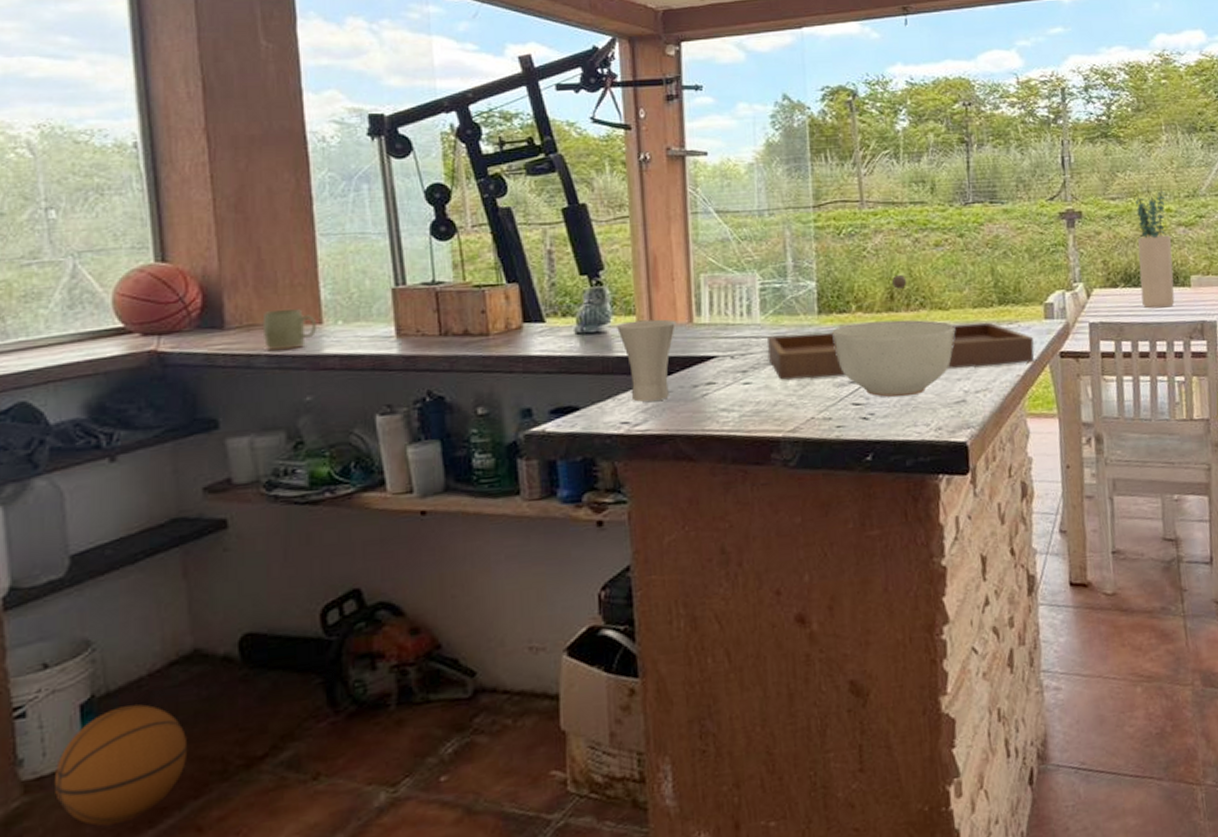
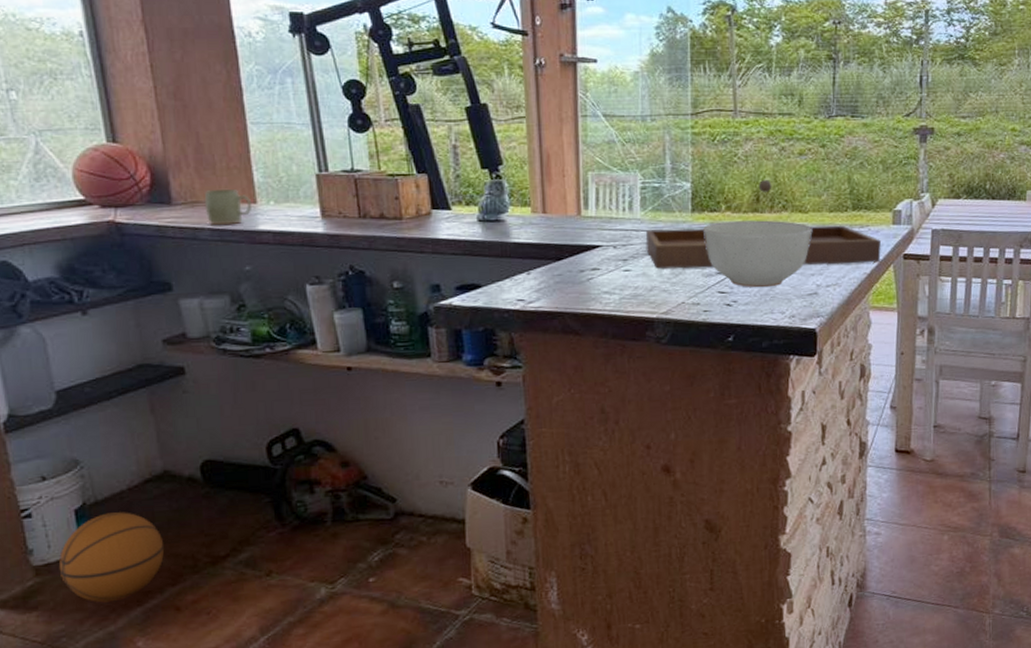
cup: present [617,319,677,402] -> none [514,211,567,283]
vase: present [1135,185,1175,309] -> none [981,106,1013,219]

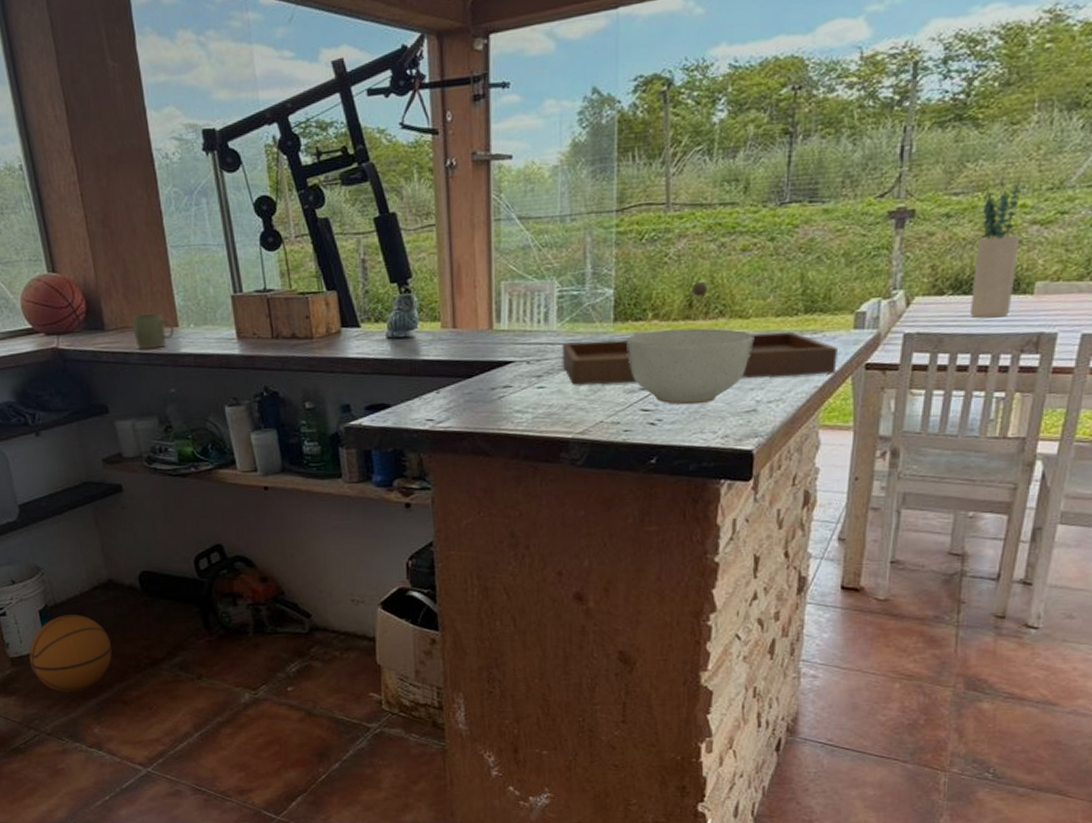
vase: none [981,106,1013,219] -> present [970,176,1023,319]

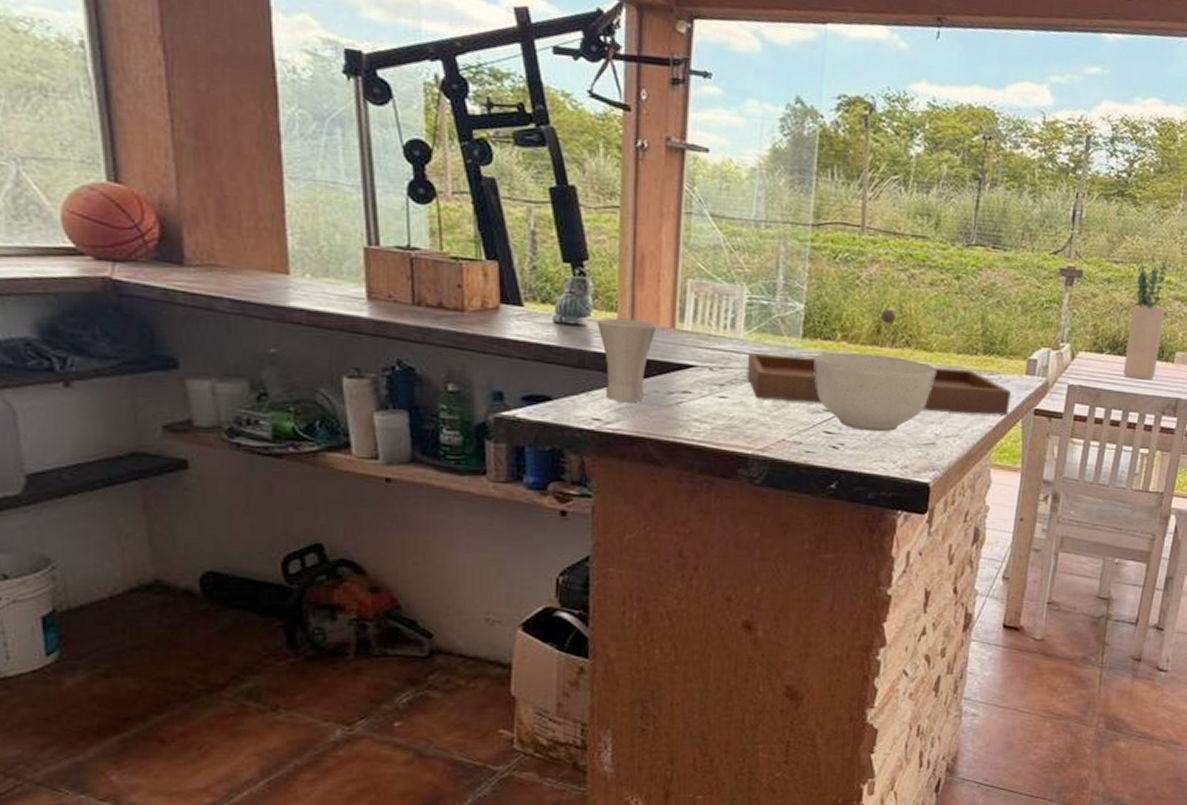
basketball: present [29,615,112,693] -> none [18,624,151,728]
mug: present [132,314,175,350] -> none [224,251,284,298]
cup: none [423,325,478,402] -> present [597,317,659,402]

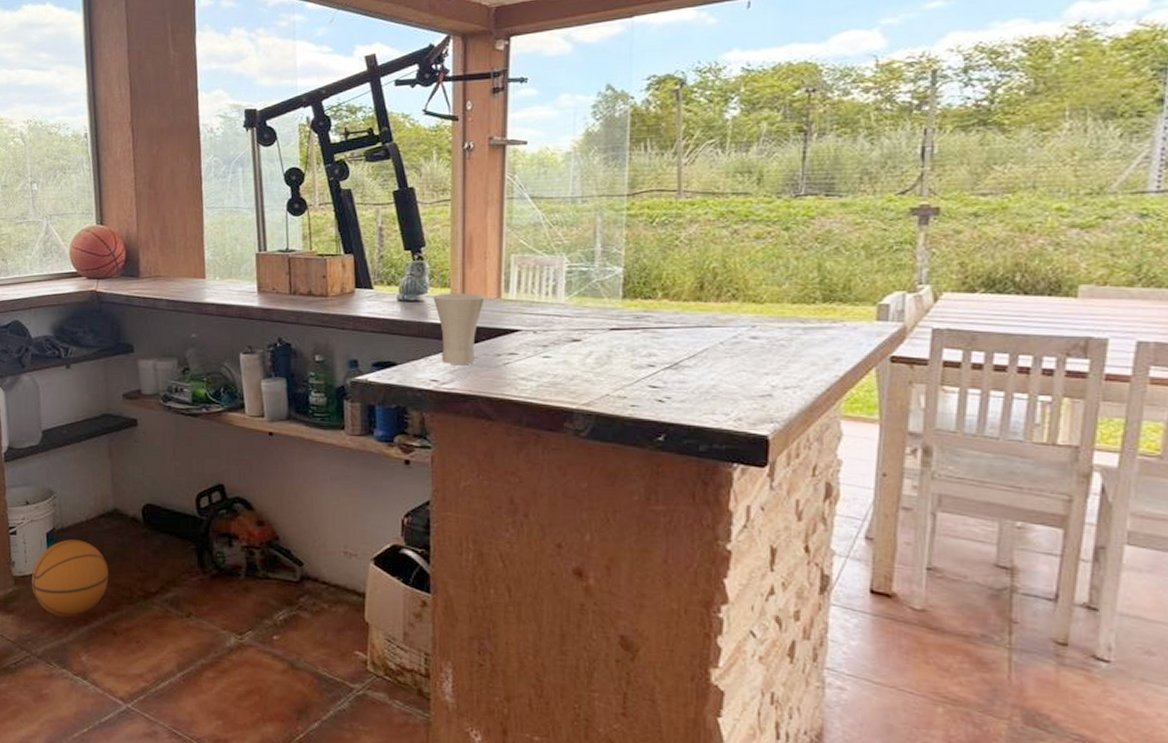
basketball: none [18,624,151,728] -> present [31,539,109,618]
tray: present [746,308,1012,416] -> none [569,265,861,365]
bowl: present [814,352,937,432] -> none [635,310,769,385]
vase: present [1123,255,1169,380] -> none [1006,180,1058,319]

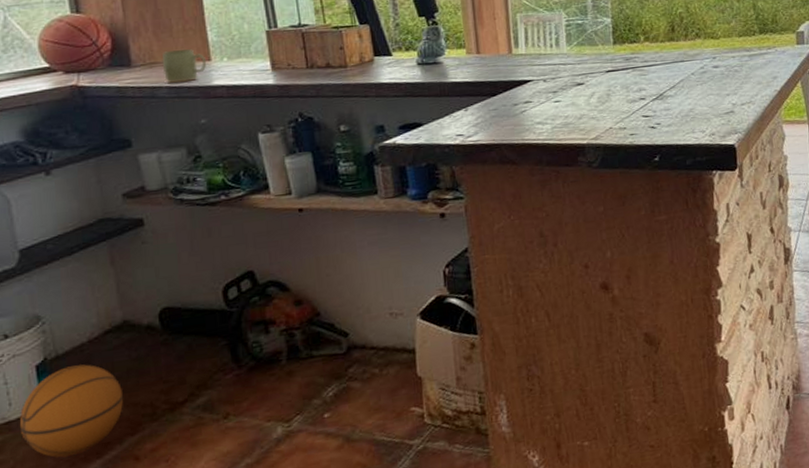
mug: none [164,265,202,297] -> present [162,49,207,84]
cup: present [433,293,486,364] -> none [450,51,499,118]

